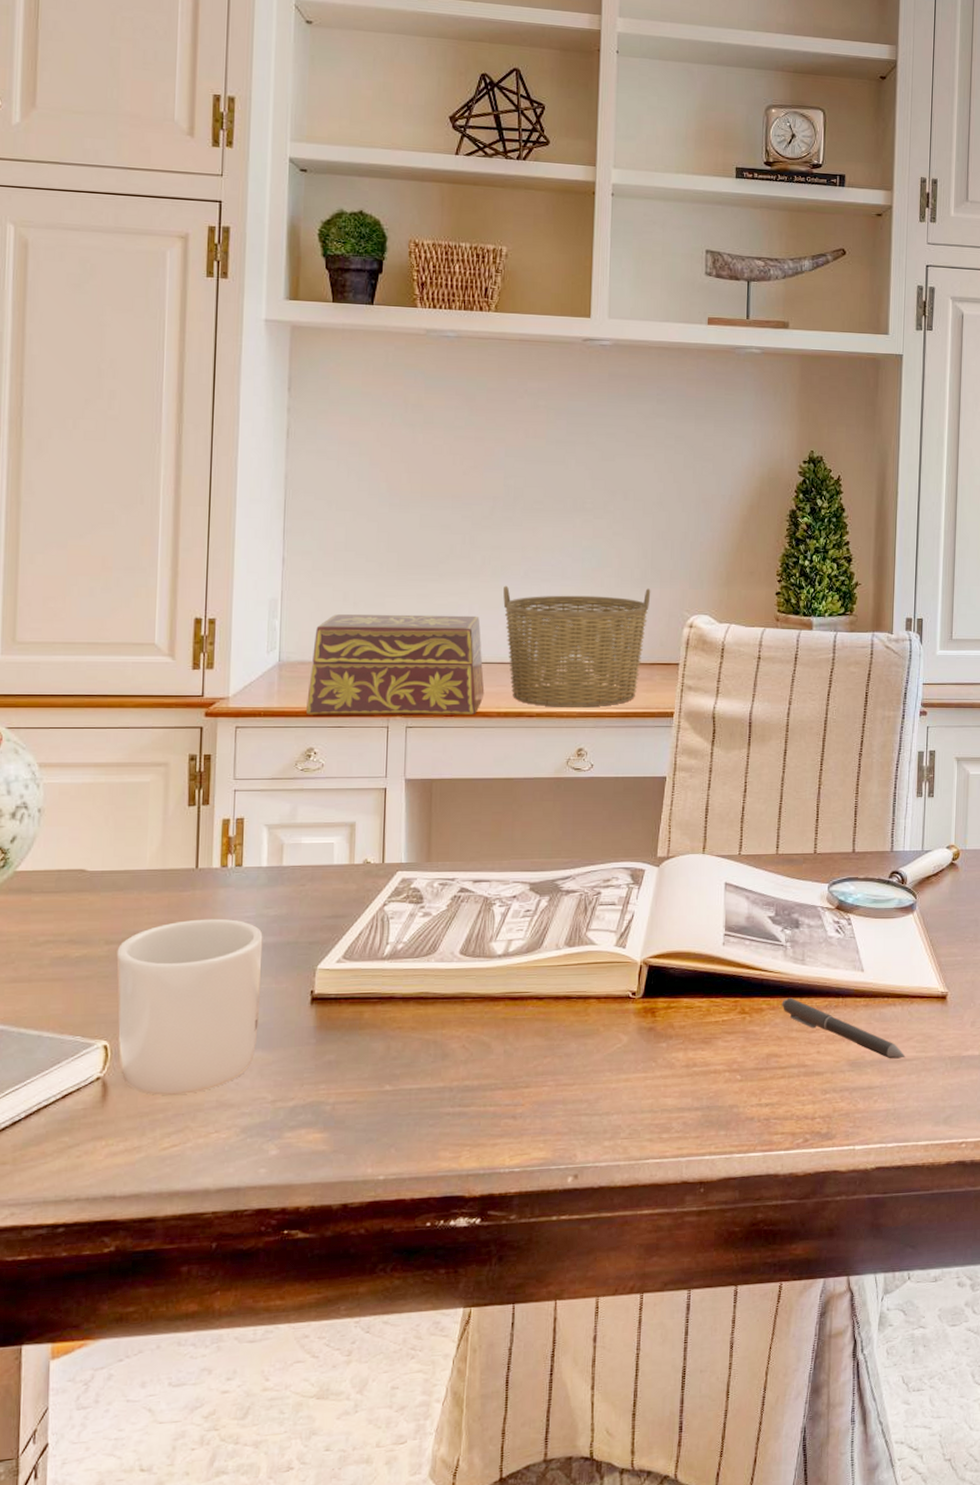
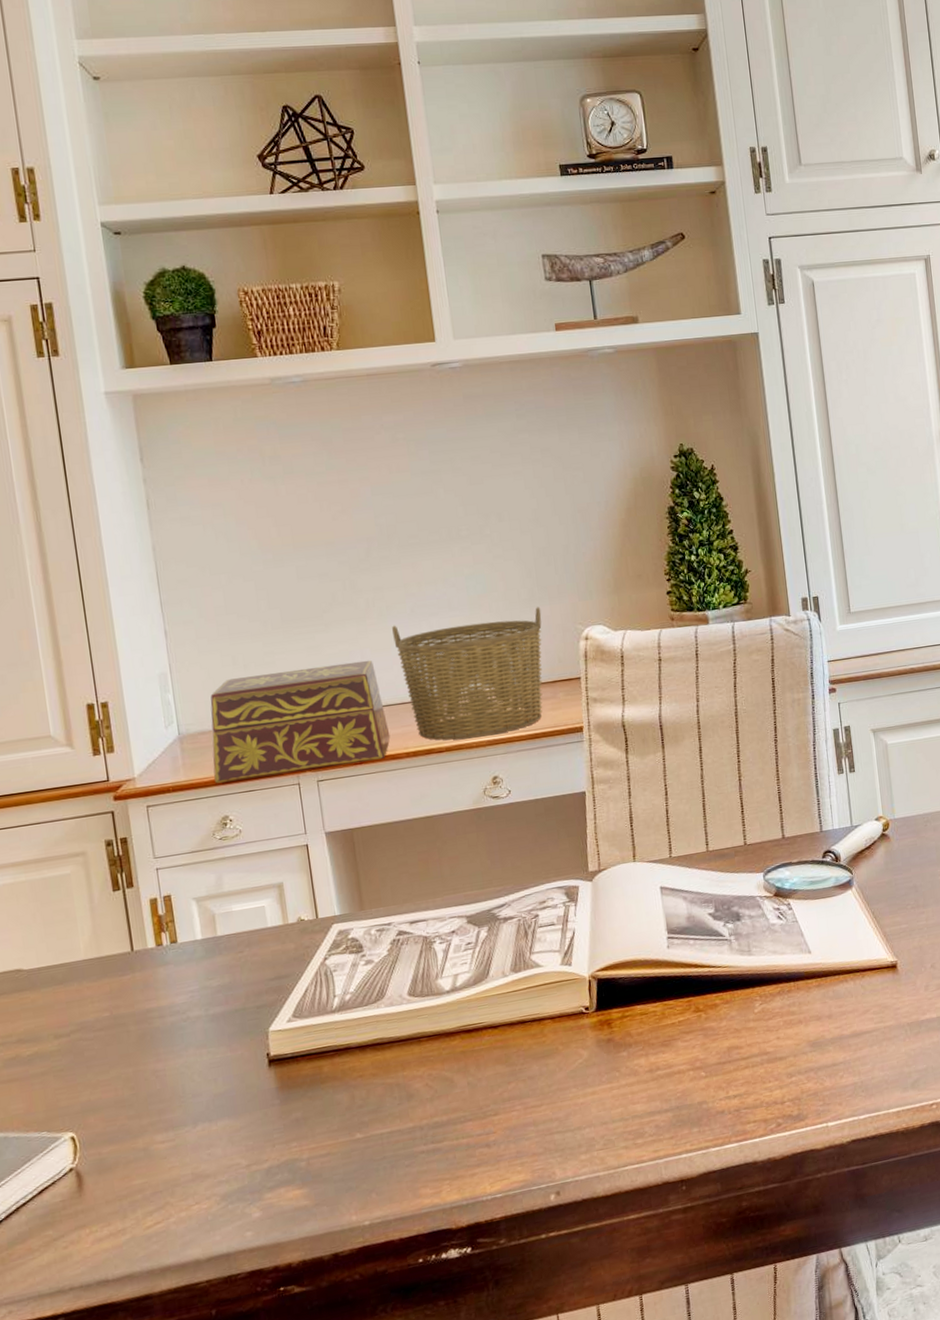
mug: present [116,918,263,1095] -> none [67,995,222,1178]
pen: present [782,998,906,1059] -> none [734,989,865,1034]

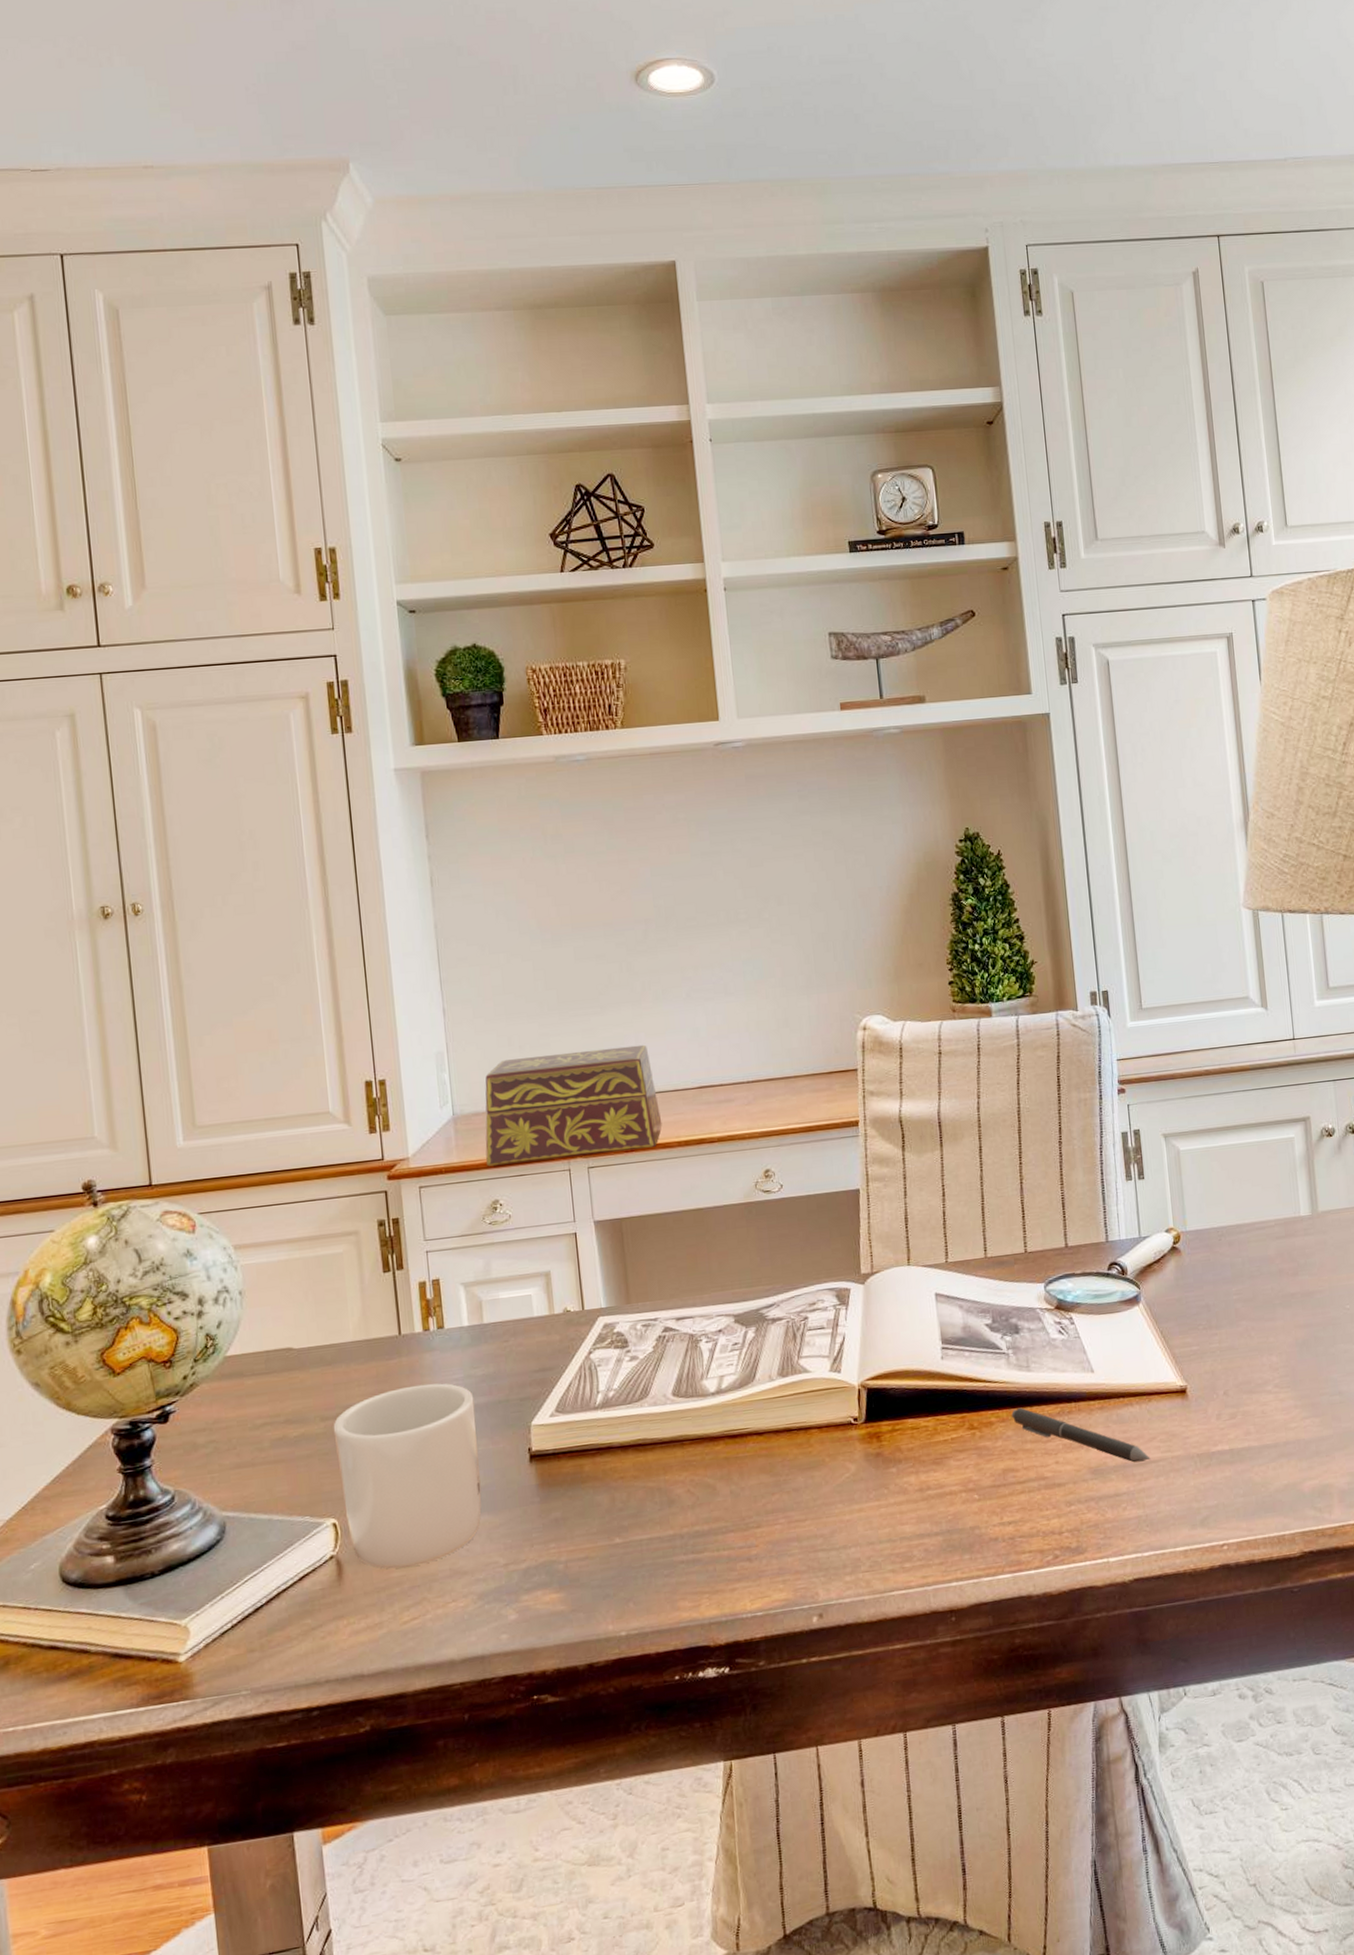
mug: none [67,995,222,1178] -> present [333,1383,482,1569]
basket: present [392,607,543,740] -> none [667,994,819,1130]
pen: none [734,989,865,1034] -> present [1011,1407,1151,1463]

